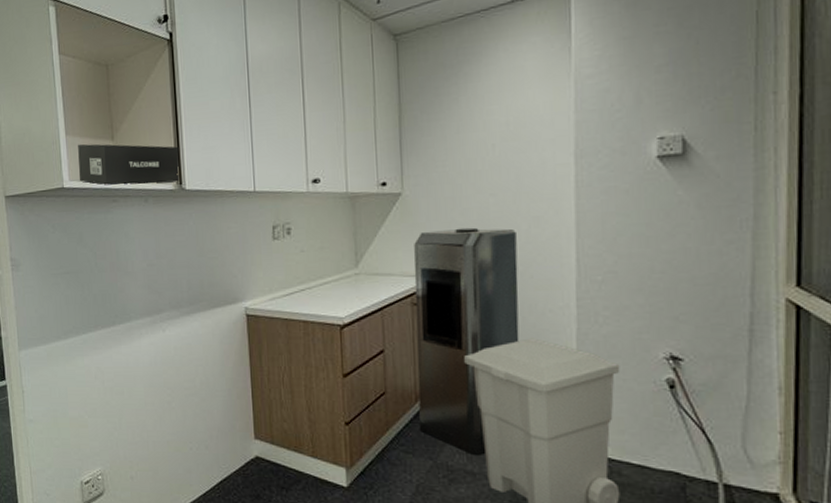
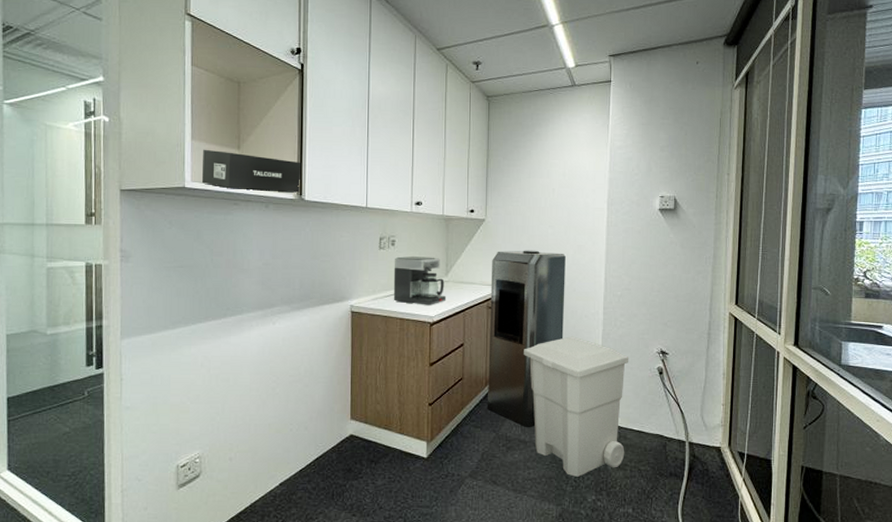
coffee maker: none [291,245,359,305] -> present [393,255,447,305]

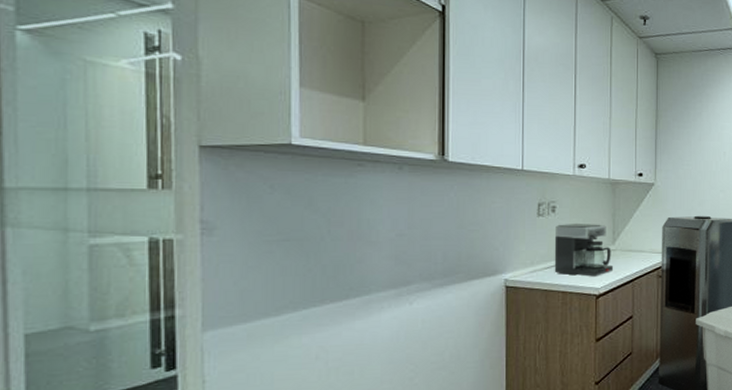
box: present [202,149,302,193] -> none [315,99,444,153]

